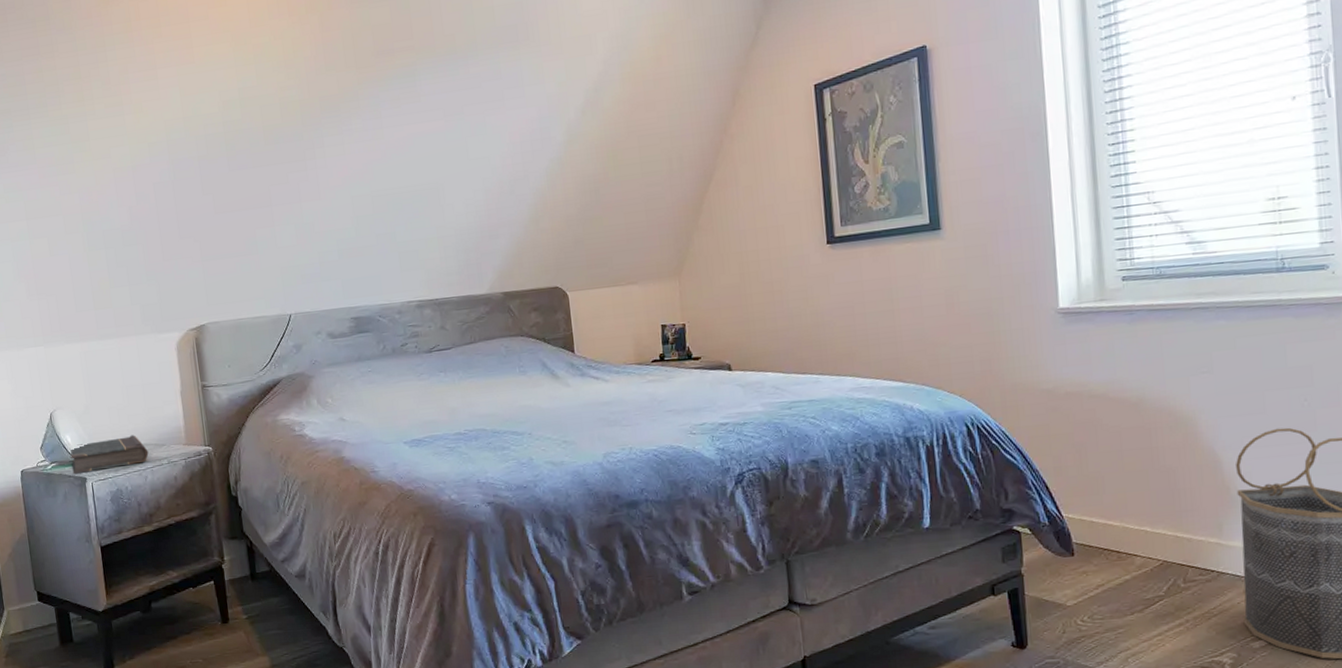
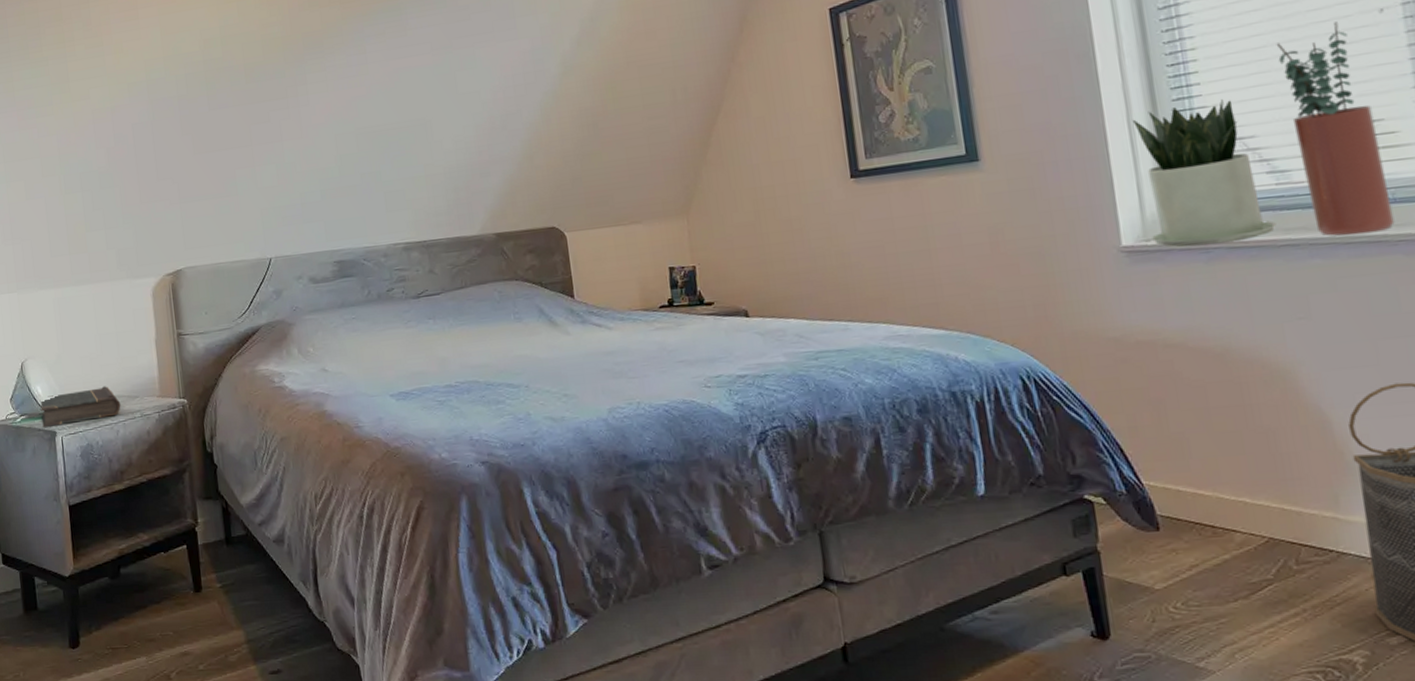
planter: none [1076,177,1190,309] -> present [1133,99,1277,247]
vase: none [1203,107,1288,301] -> present [1276,22,1395,237]

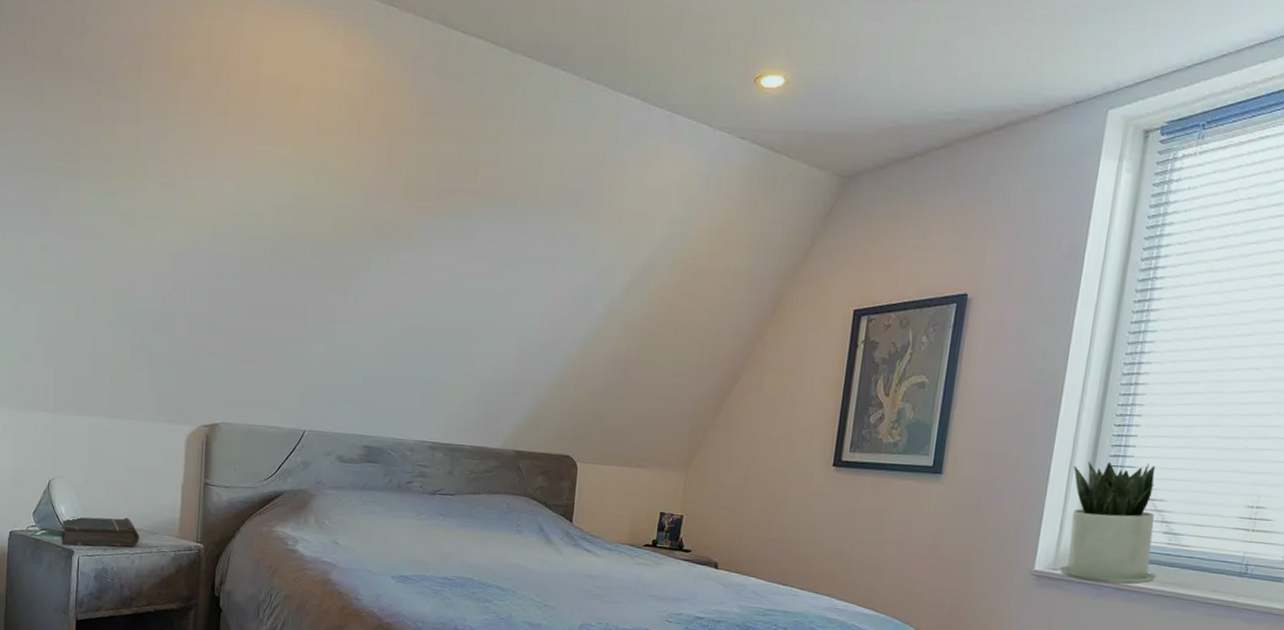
vase: present [1276,22,1395,237] -> none [1186,417,1261,599]

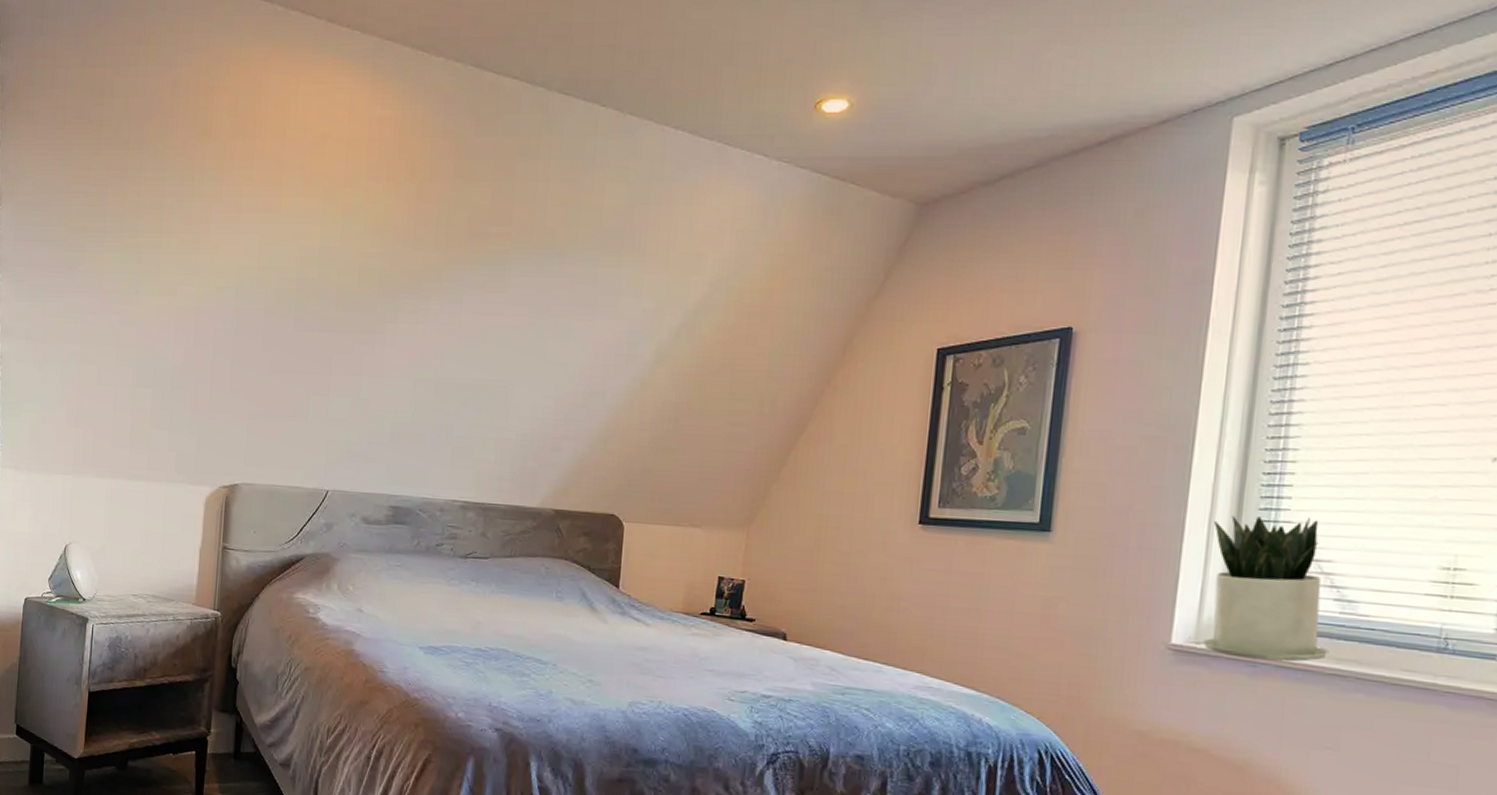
book: present [61,516,140,547] -> none [76,582,156,615]

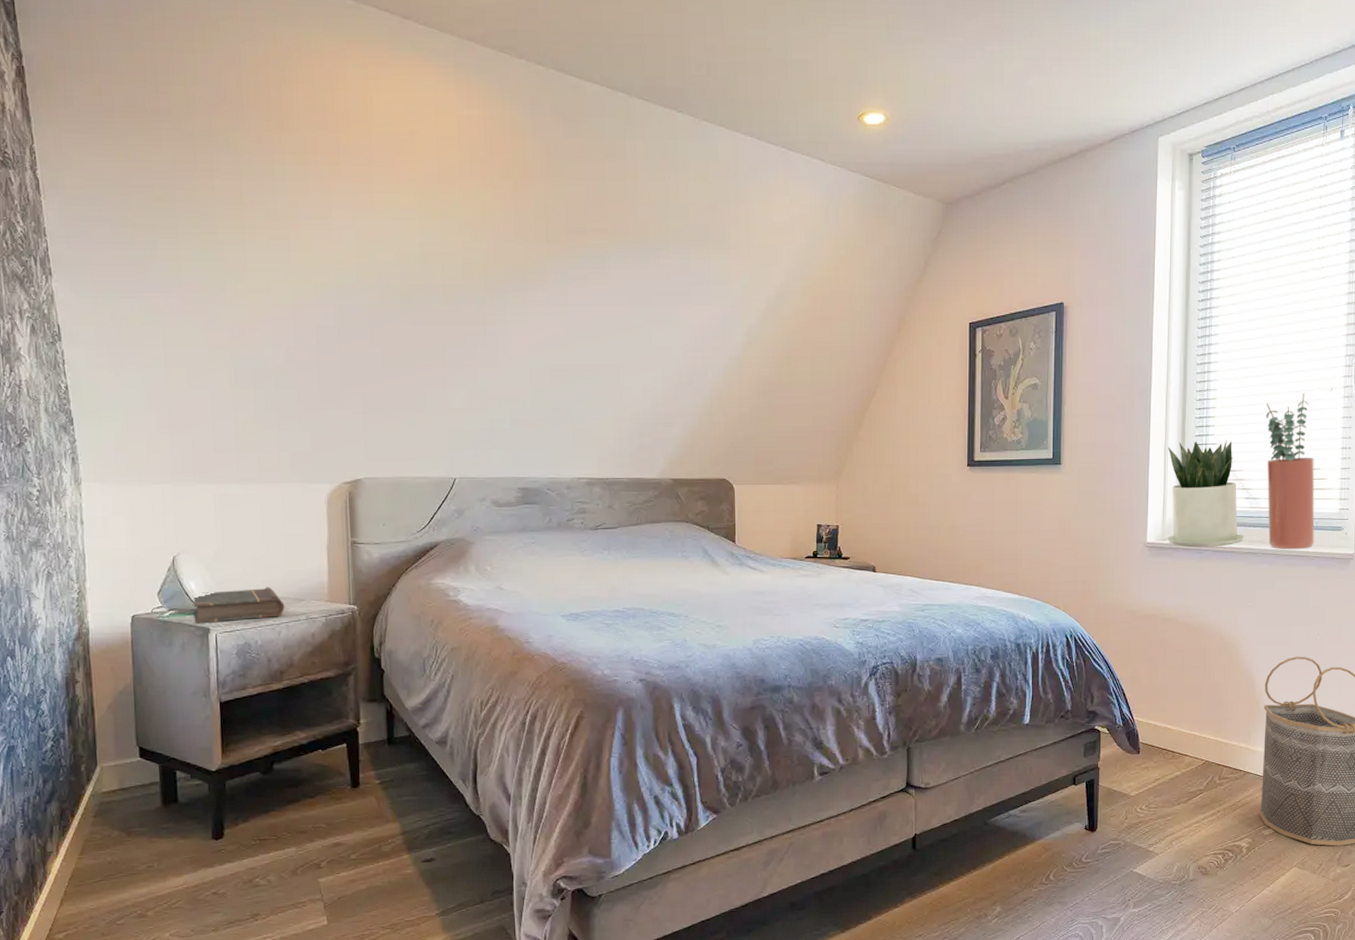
book: none [76,582,156,615] -> present [193,587,285,623]
vase: none [1368,462,1457,680] -> present [1265,393,1315,550]

